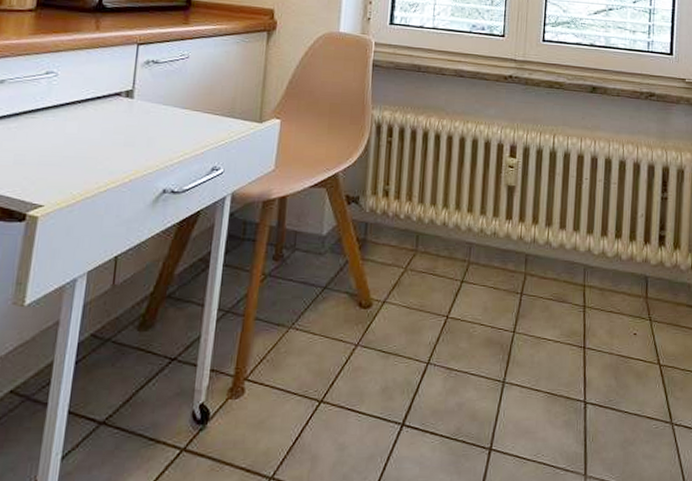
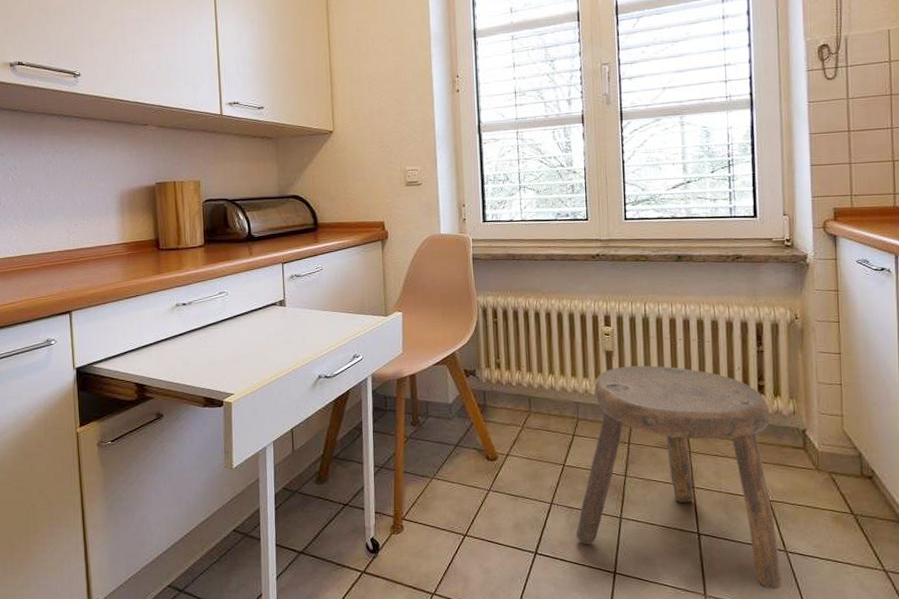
stool: none [451,204,668,469] -> present [576,365,782,590]

